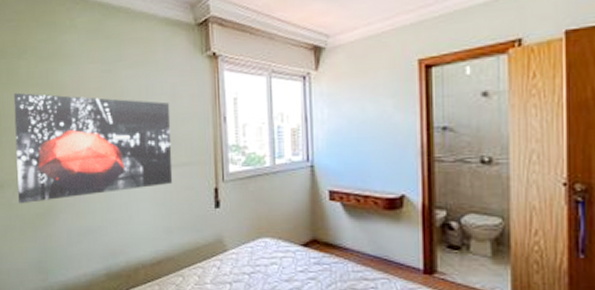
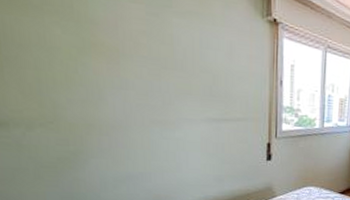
wall art: present [13,92,173,204] -> none [20,17,226,146]

